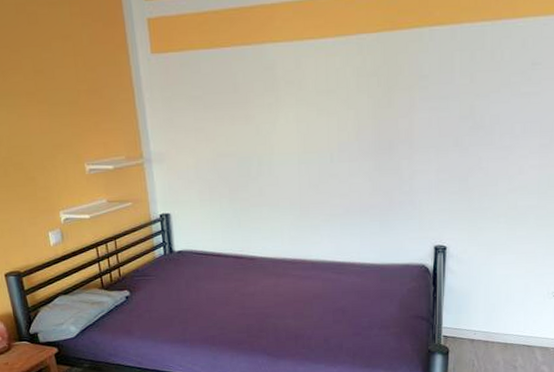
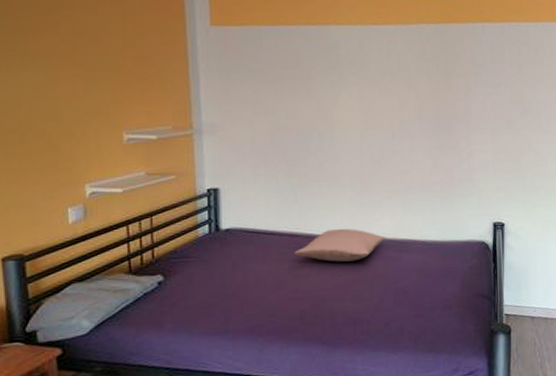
pillow: none [240,251,325,282] -> present [294,228,386,262]

